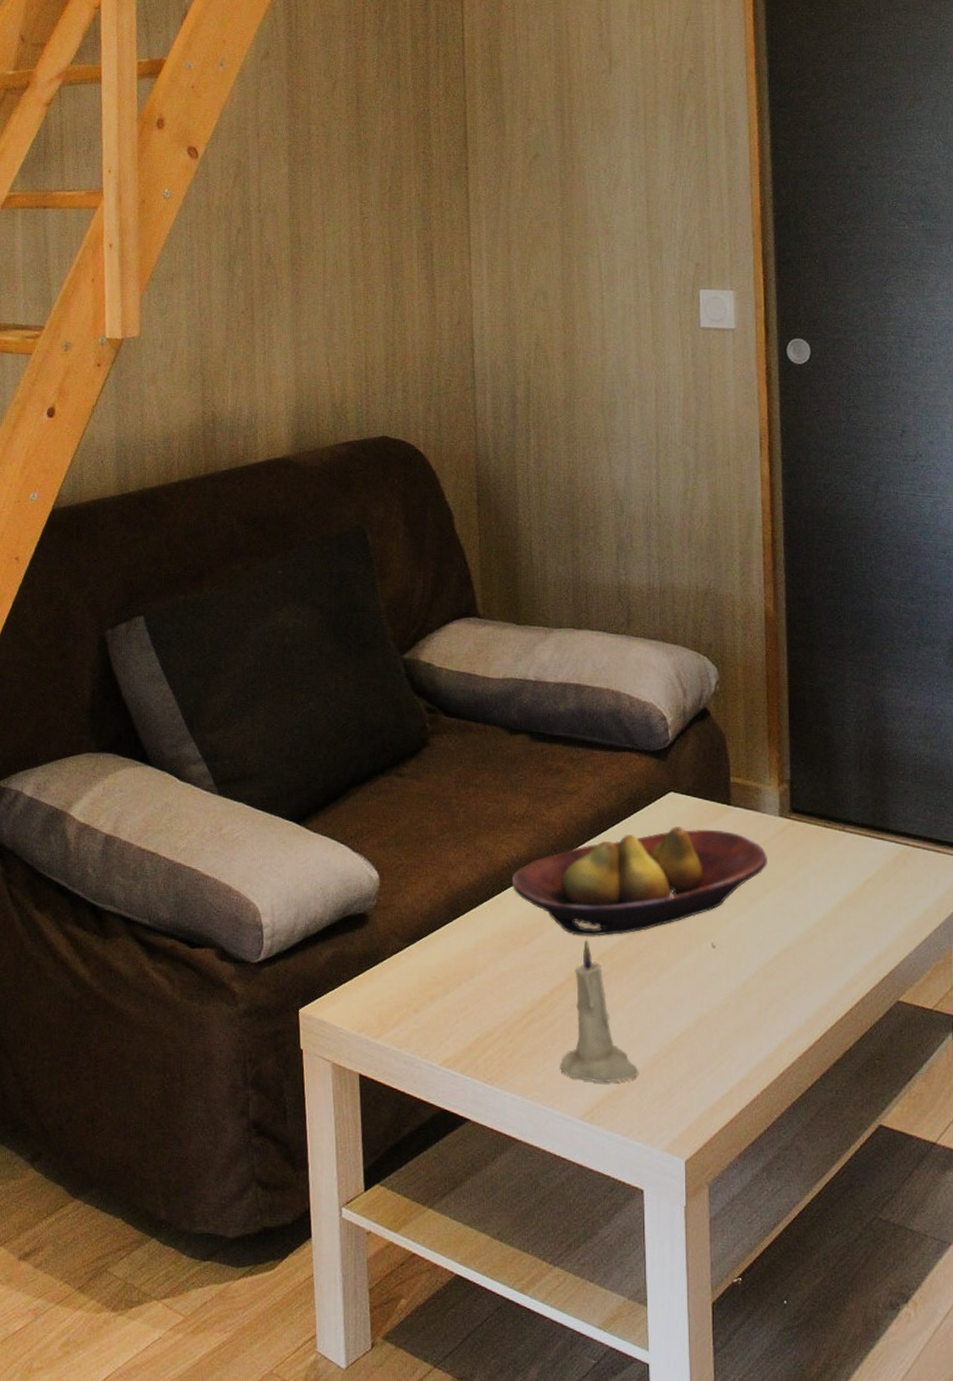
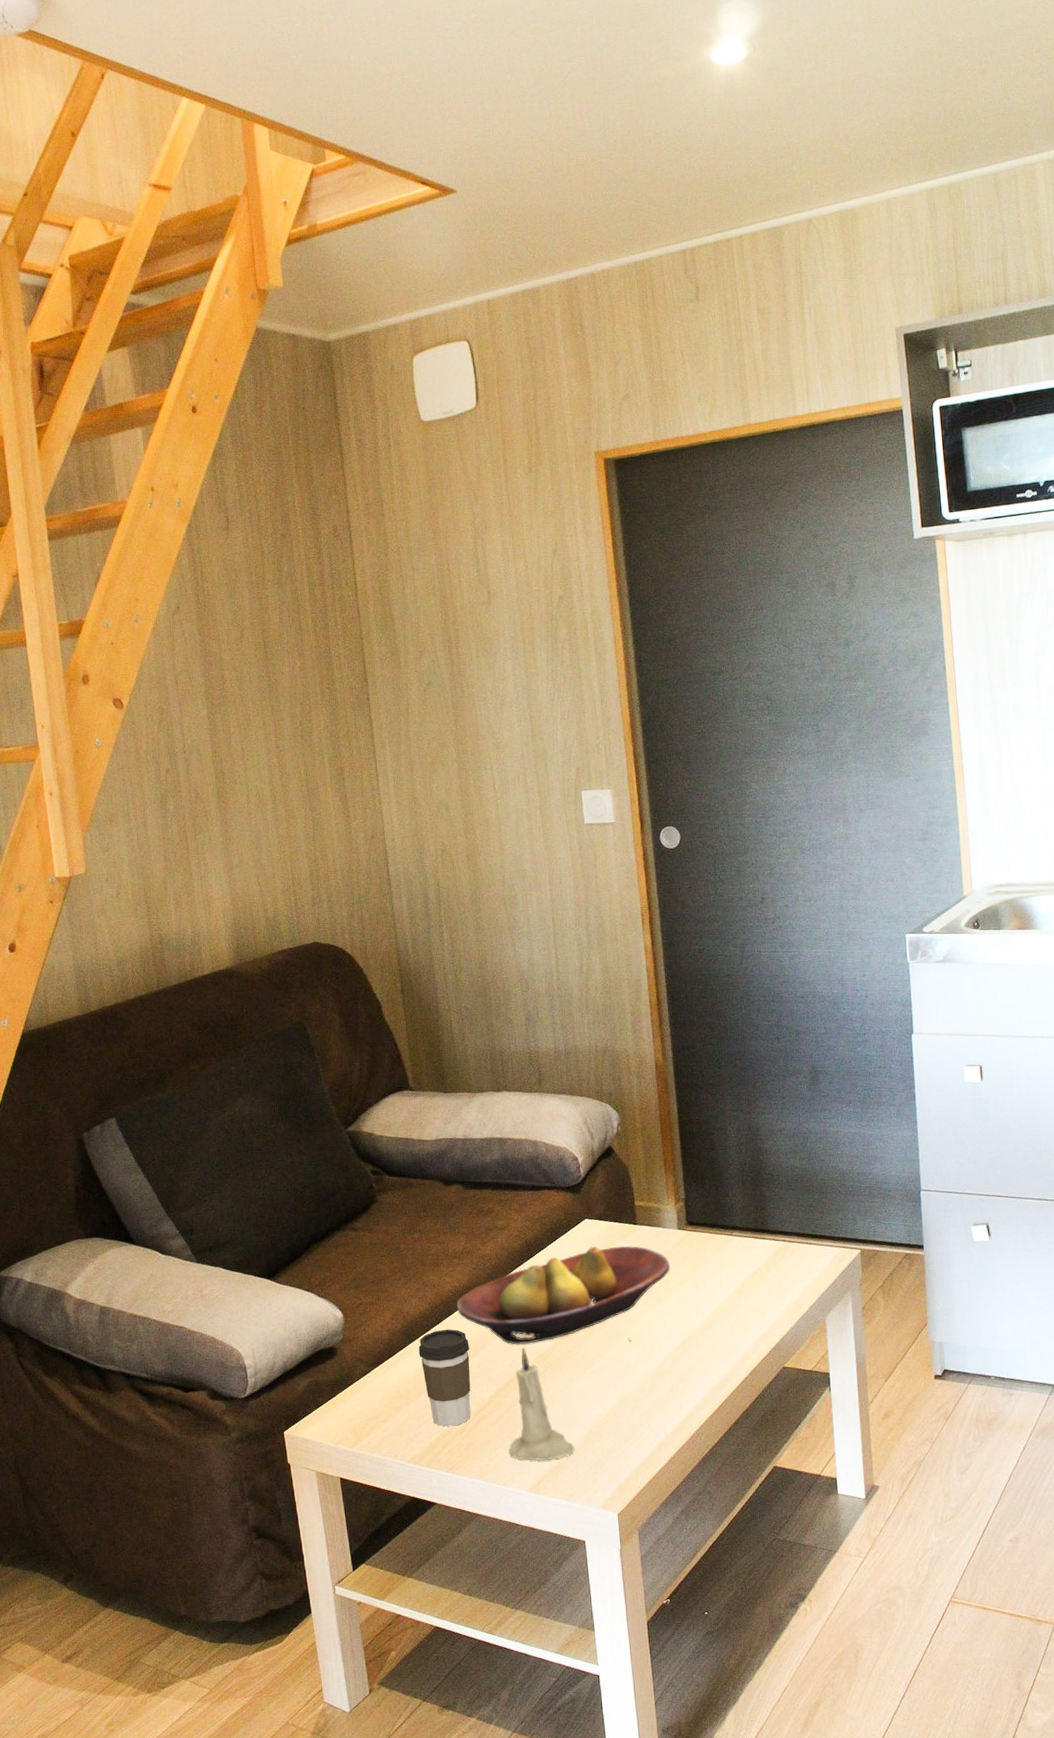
coffee cup: none [463,907,523,1027] -> present [418,1329,471,1427]

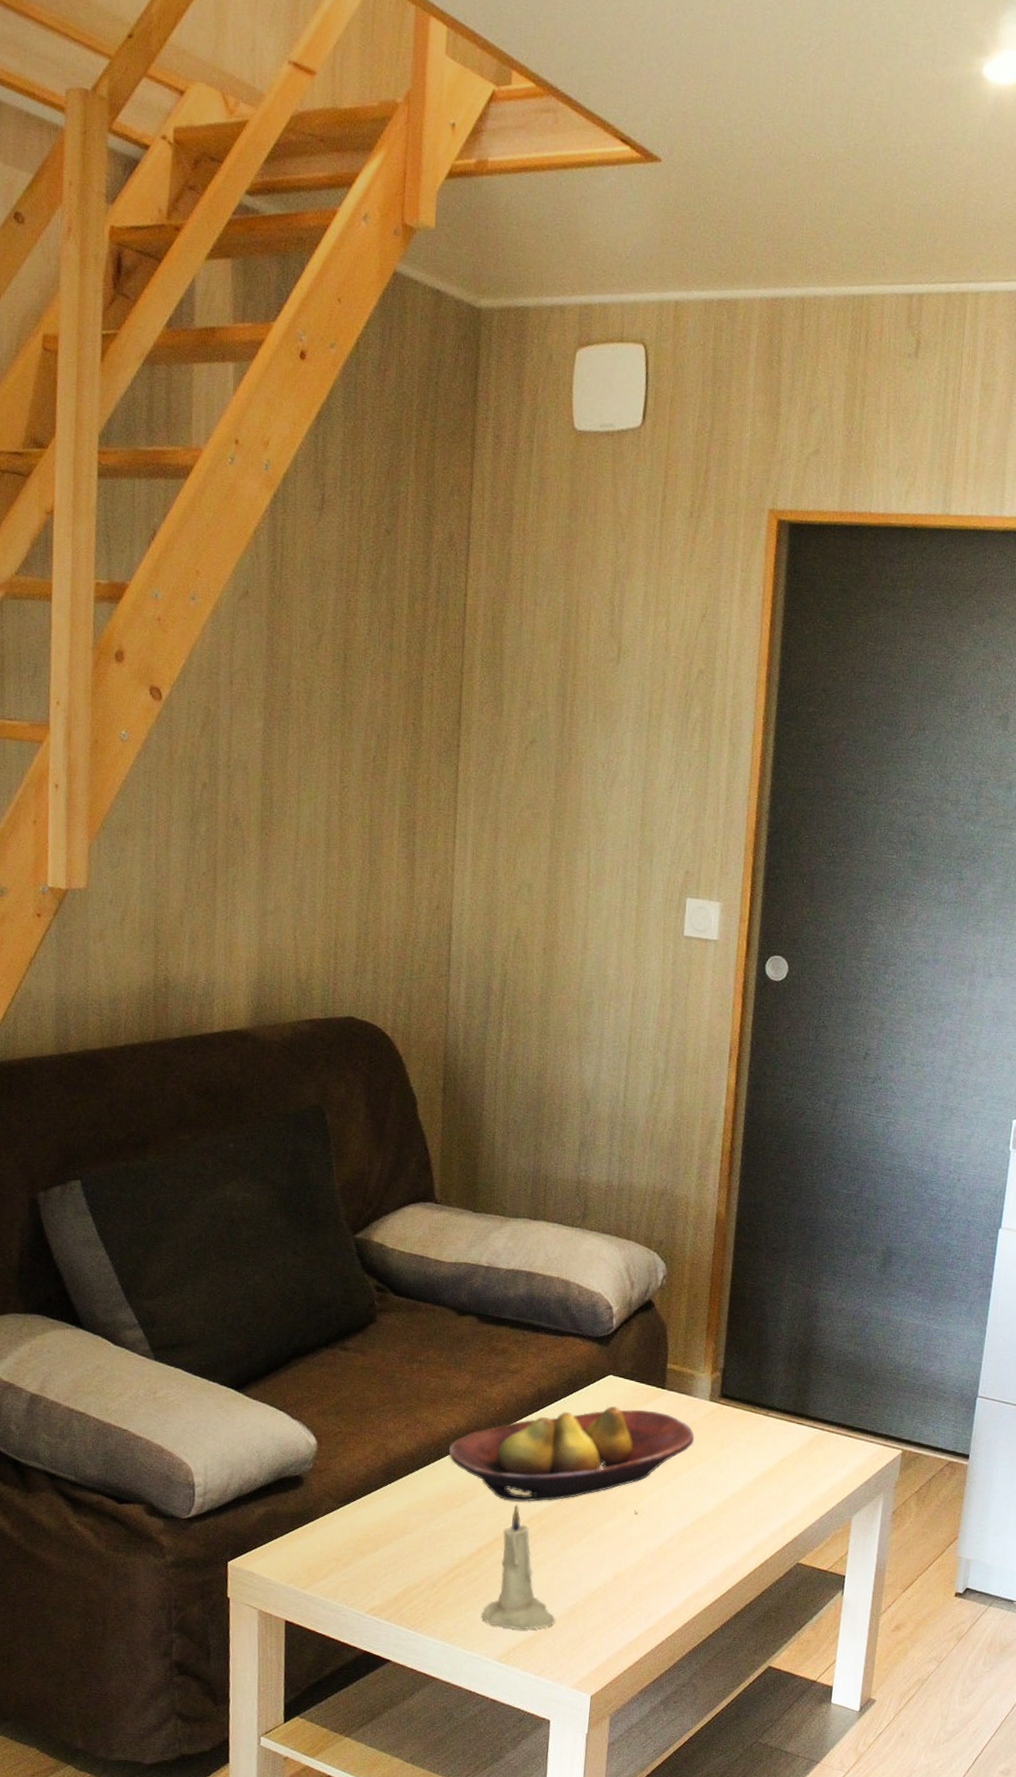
coffee cup: present [418,1329,471,1427] -> none [397,1473,456,1580]

